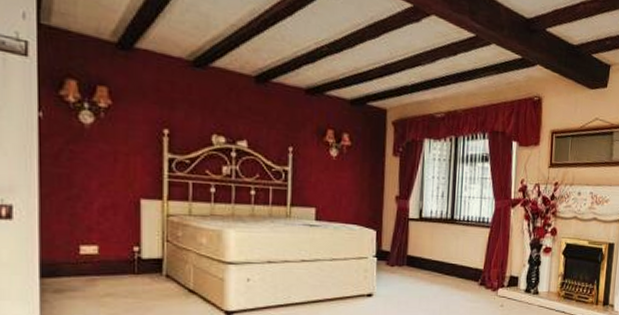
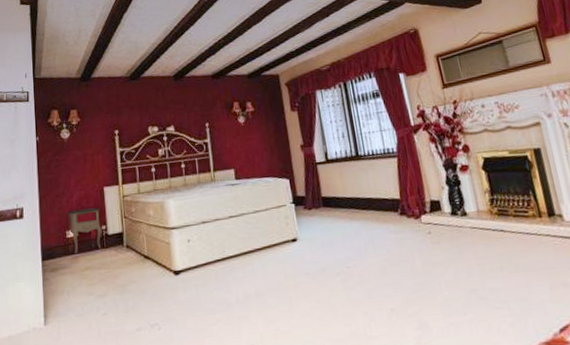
nightstand: none [81,221,133,275] -> present [66,207,102,253]

